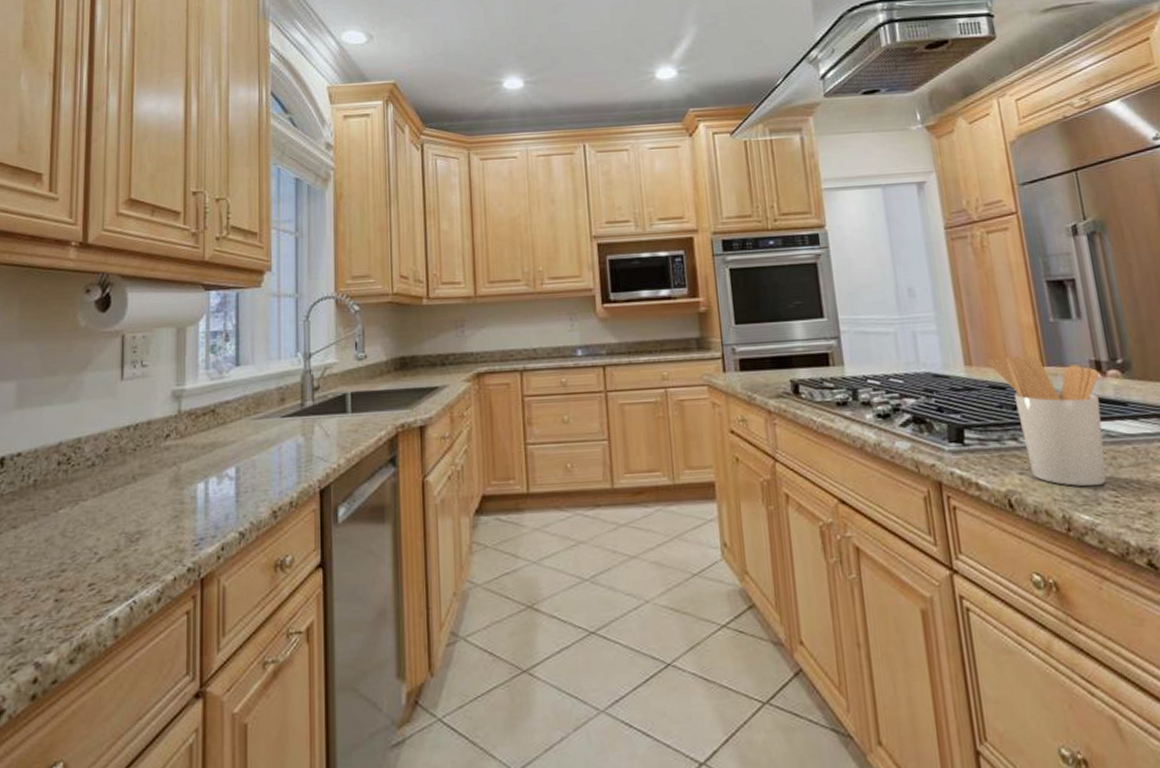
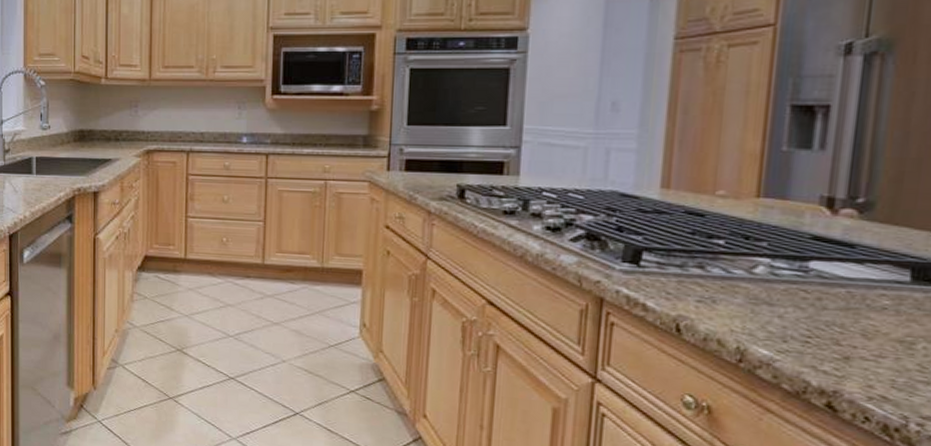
utensil holder: present [988,356,1107,487] -> none [690,183,828,324]

